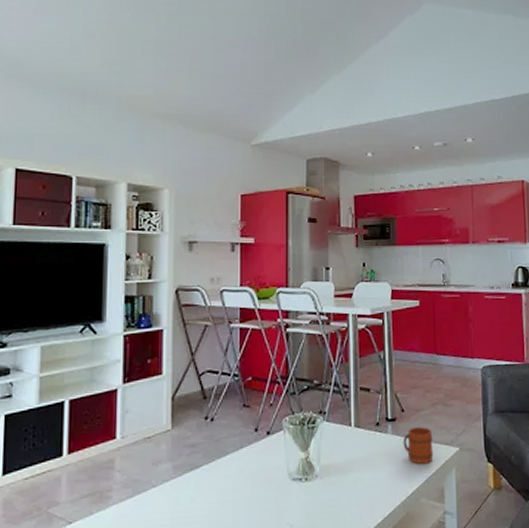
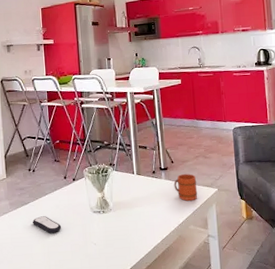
remote control: none [205,485,246,511] -> present [33,216,62,234]

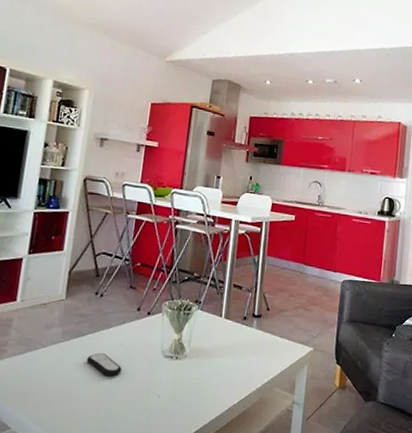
mug: present [173,174,198,201] -> none [264,325,292,358]

